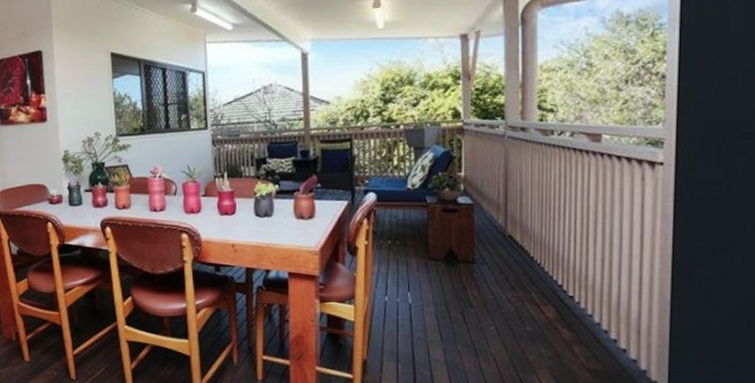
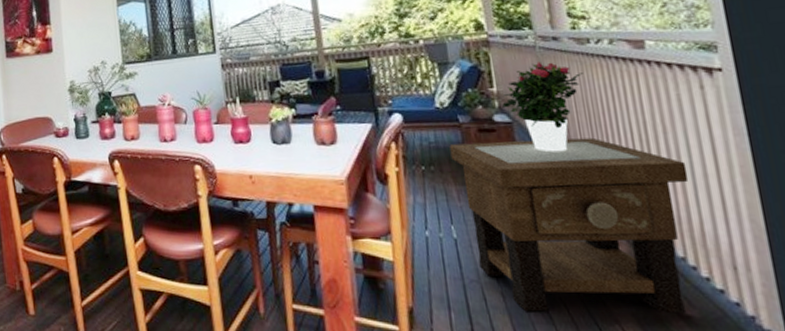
side table: none [415,220,616,366] -> present [449,137,689,312]
potted flower: none [467,150,543,232] -> present [502,61,583,152]

